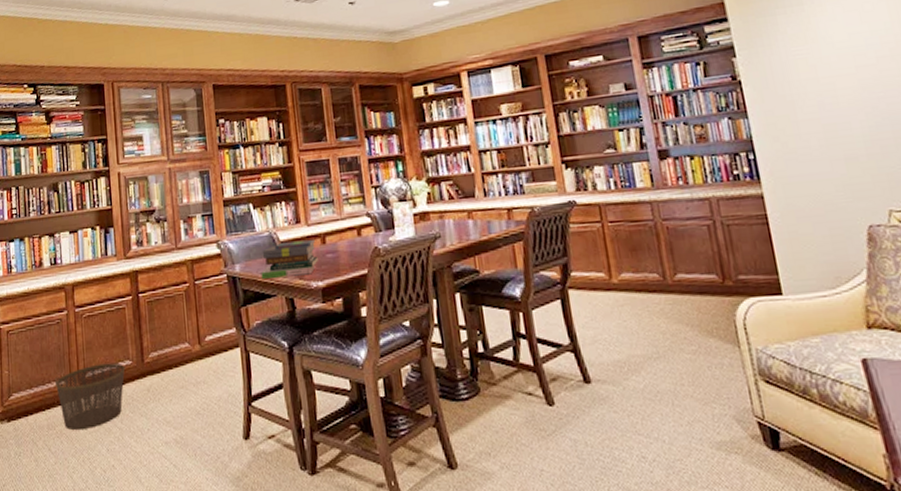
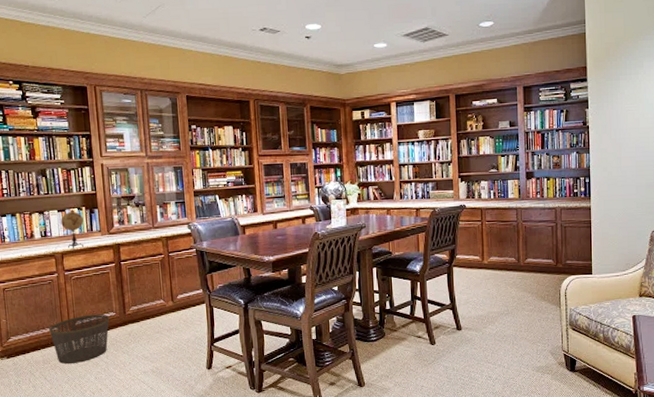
globe: none [72,230,98,280] -> present [61,210,84,250]
books: present [261,238,318,279] -> none [224,224,270,253]

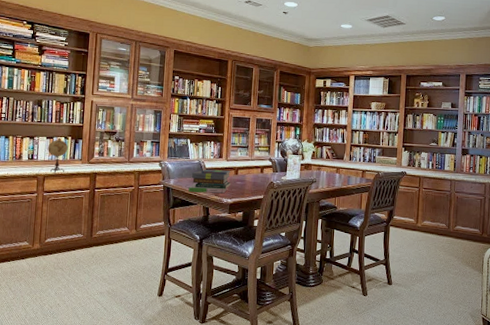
basket: present [48,314,110,364] -> none [20,234,78,277]
books: none [224,224,270,253] -> present [188,169,231,194]

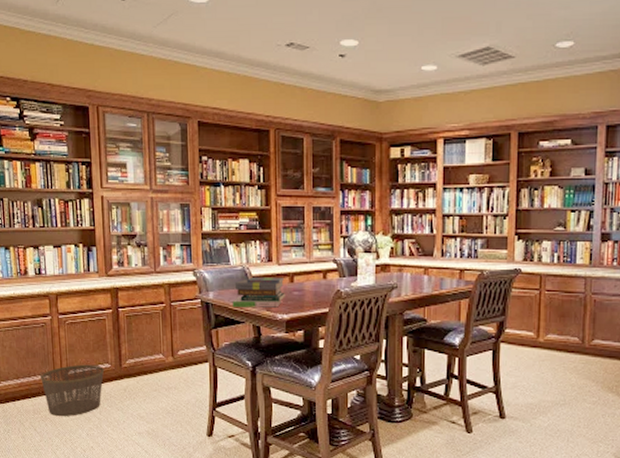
basket: none [20,234,78,277] -> present [39,364,105,416]
globe: present [48,138,68,174] -> none [56,246,80,291]

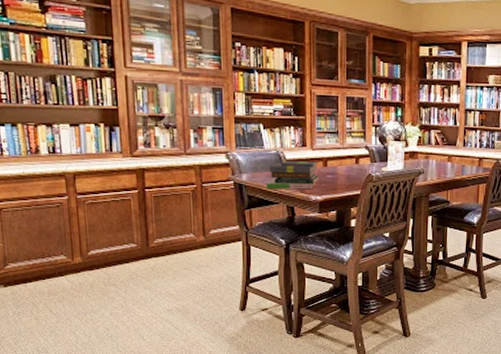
basket: present [39,364,105,416] -> none [55,244,130,296]

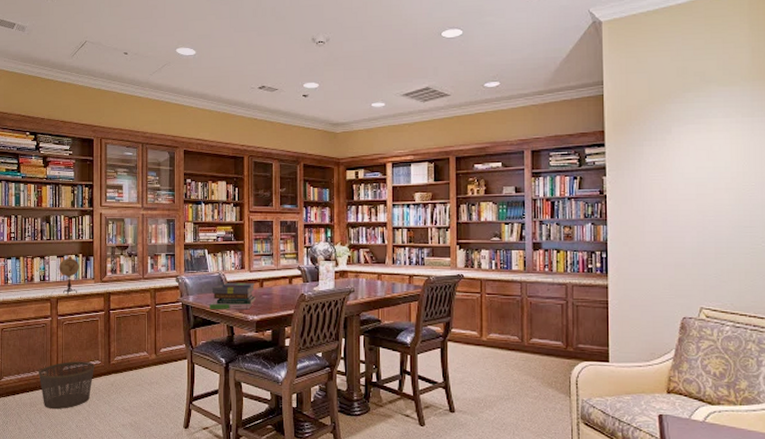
basket: none [55,244,130,296] -> present [38,361,95,409]
globe: none [73,125,102,171] -> present [59,256,79,295]

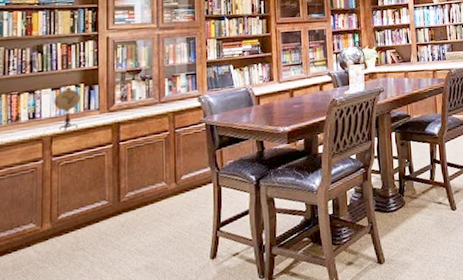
basket: present [38,361,95,409] -> none [24,203,101,268]
books: present [209,282,256,310] -> none [236,93,286,126]

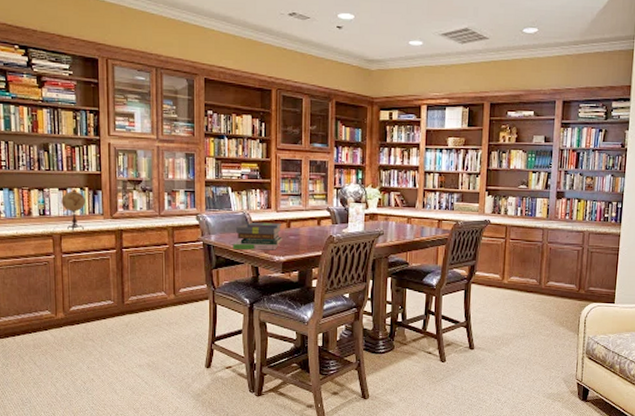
books: none [236,93,286,126] -> present [233,222,282,250]

